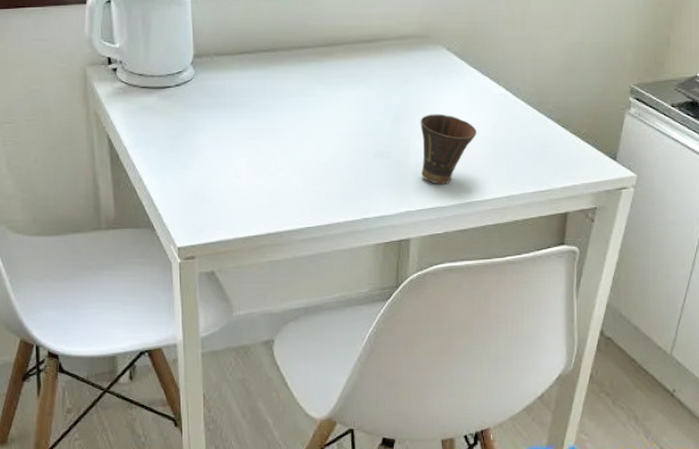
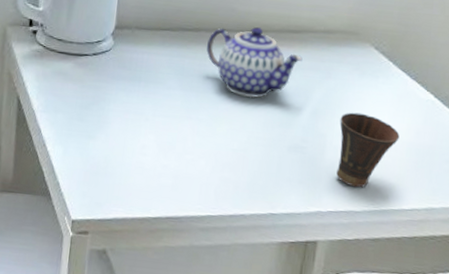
teapot: none [286,41,379,111] -> present [207,27,303,98]

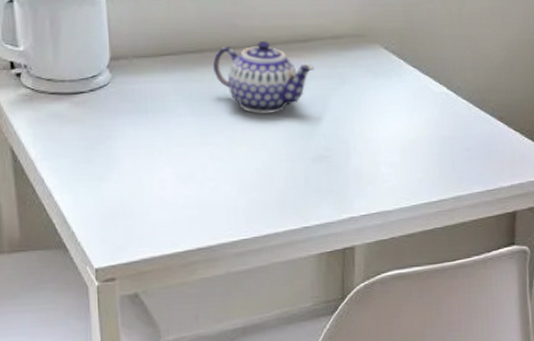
cup: present [336,112,400,188] -> none [360,114,420,188]

